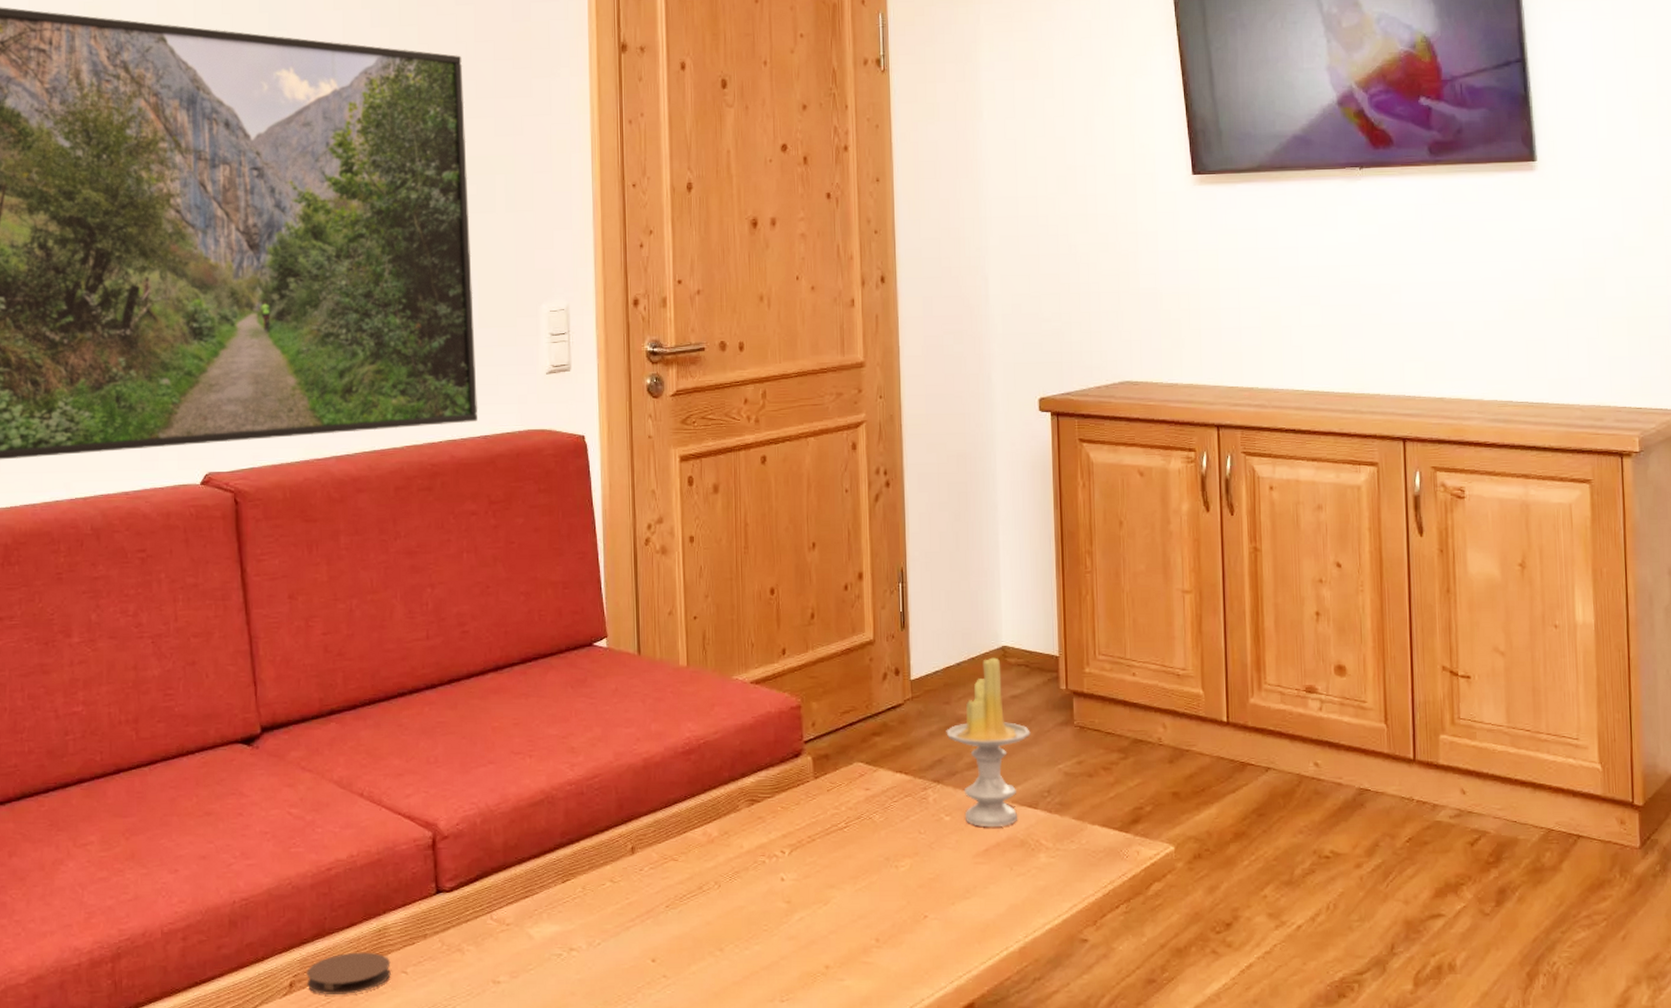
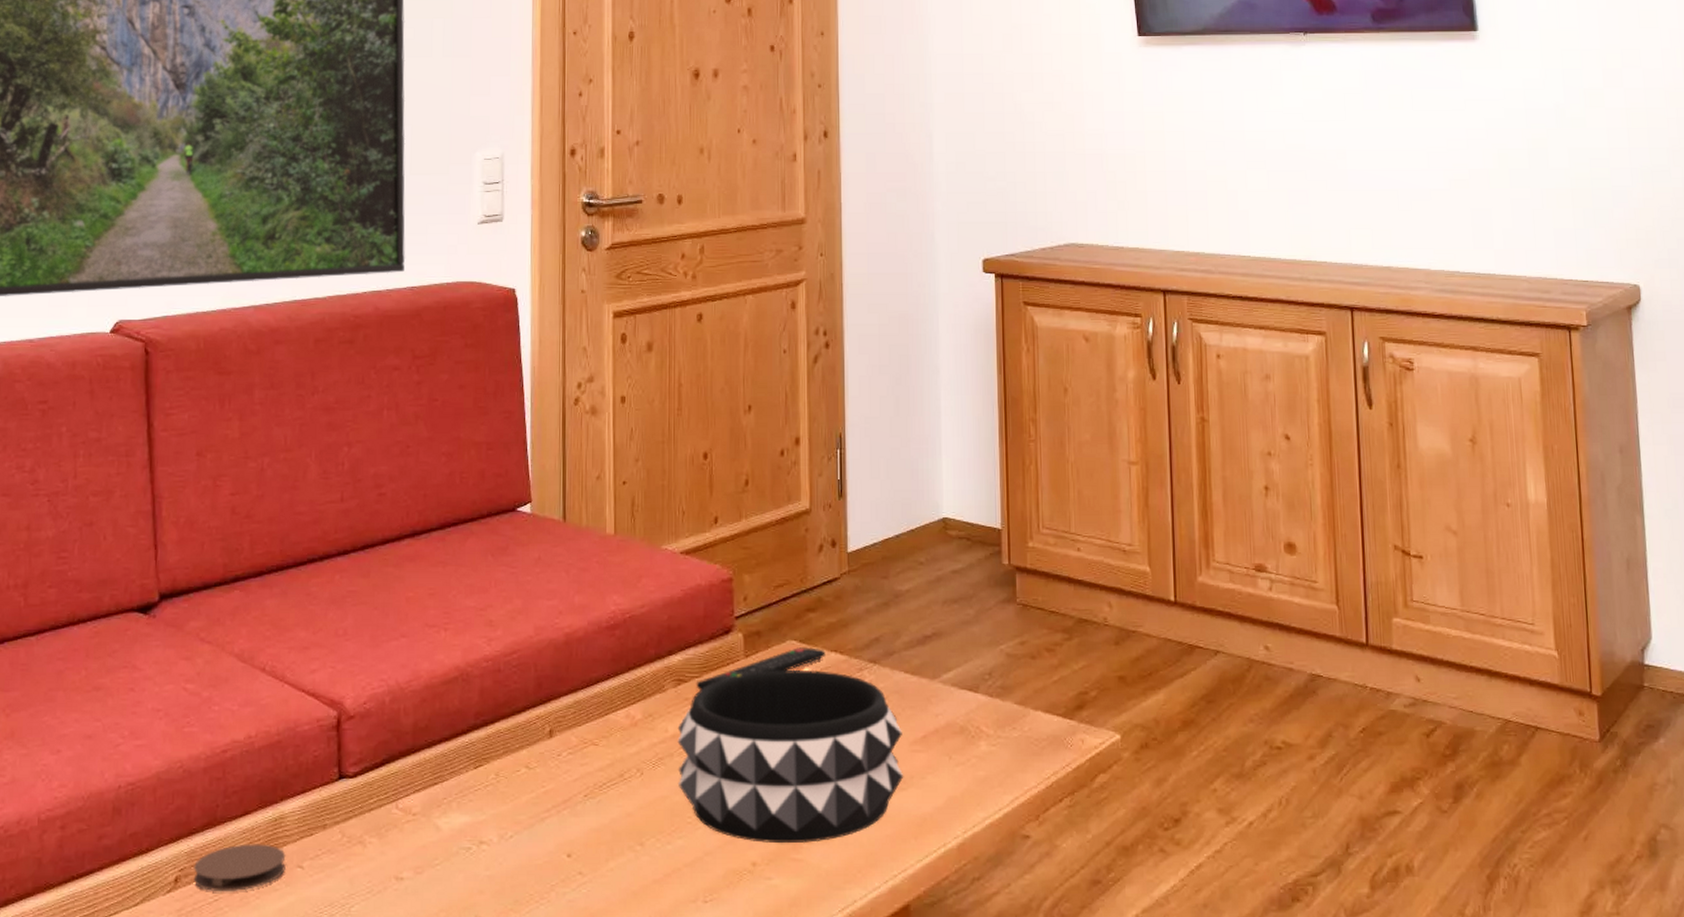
decorative bowl: none [752,789,968,948] -> present [677,669,904,843]
remote control: none [768,769,891,810] -> present [696,647,826,691]
candle: present [946,657,1031,827] -> none [883,529,972,711]

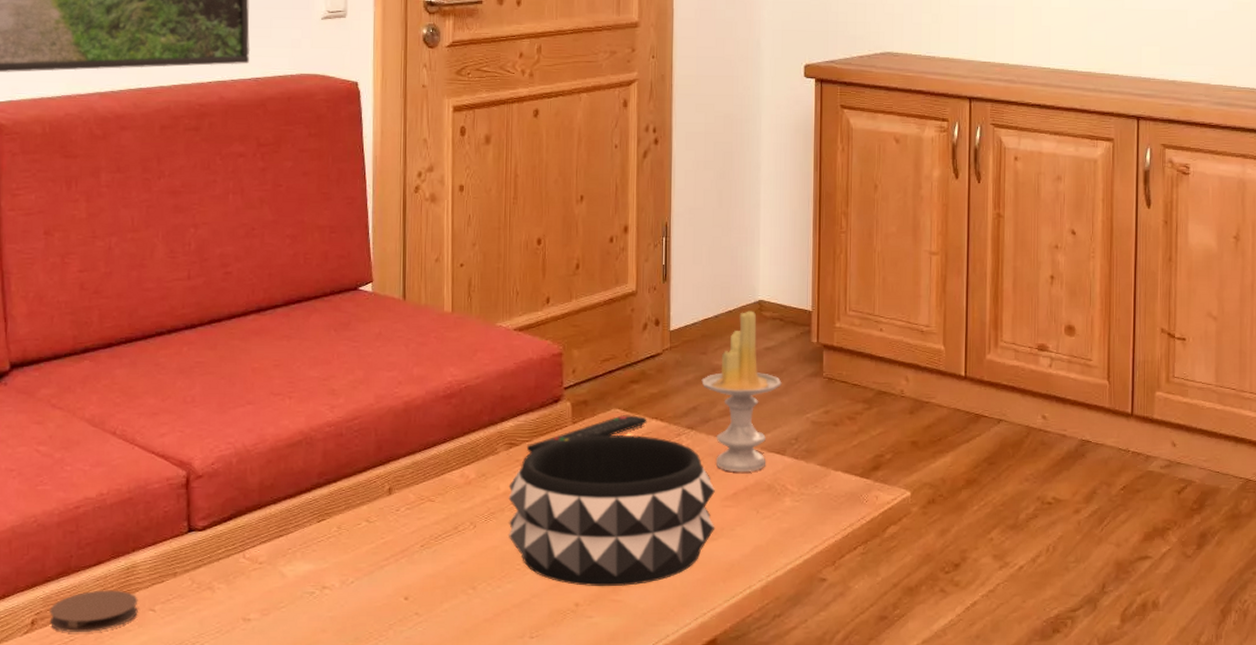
candle: none [883,529,972,711] -> present [701,311,782,471]

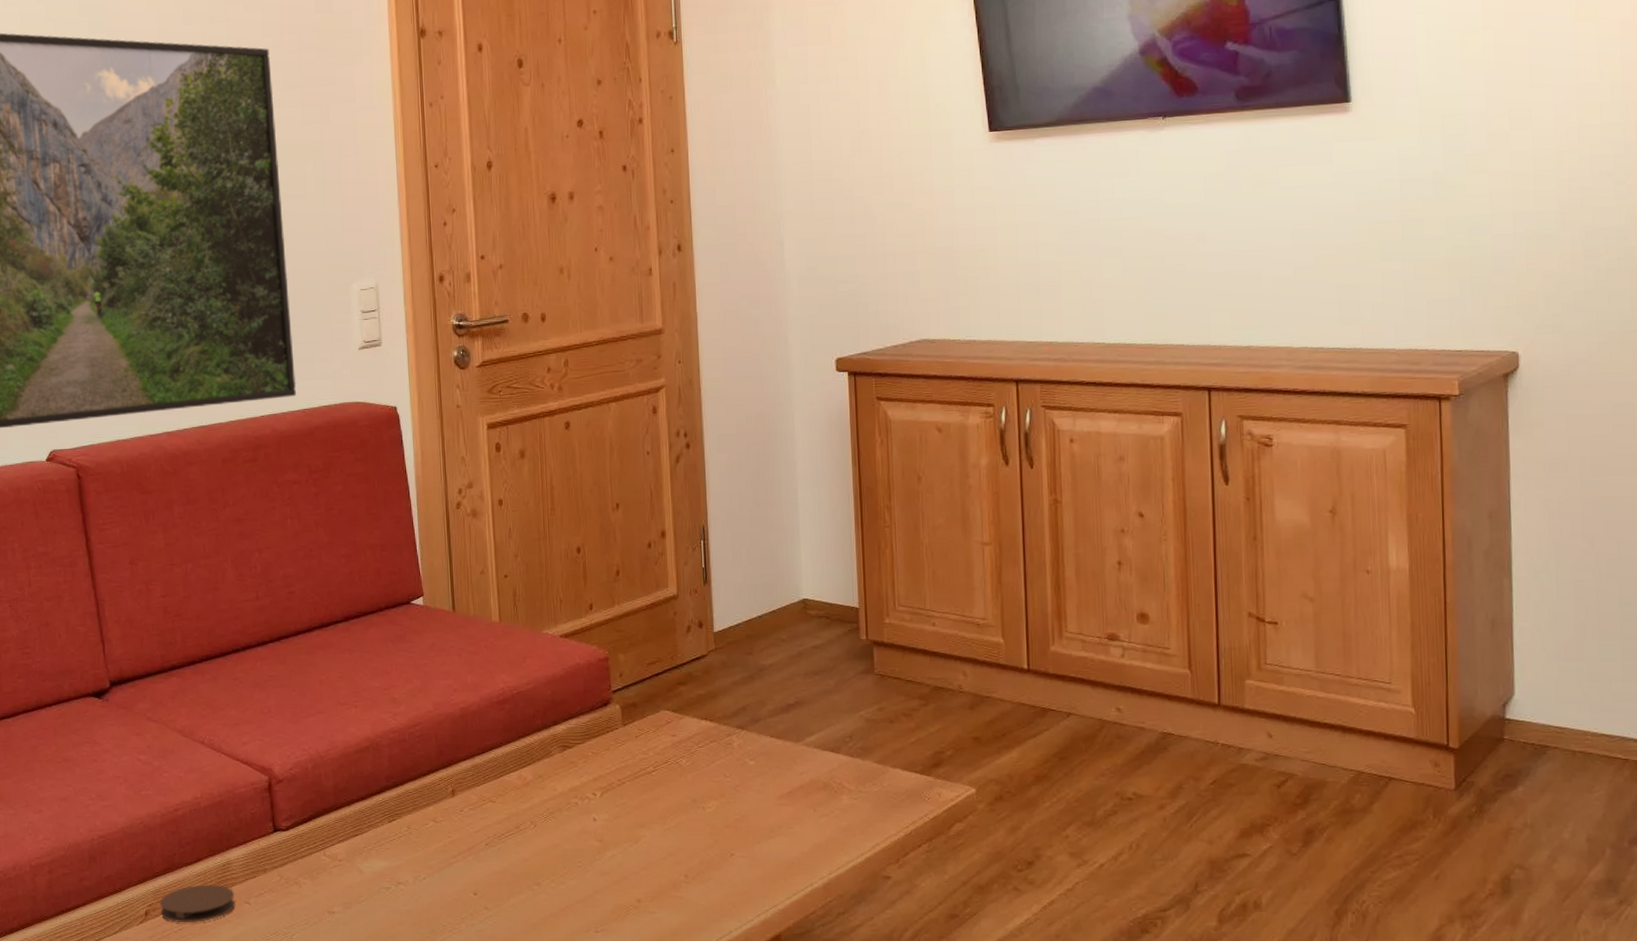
decorative bowl: present [508,434,715,586] -> none [565,735,773,883]
remote control: present [526,415,647,453] -> none [579,716,697,755]
candle: present [701,311,782,471] -> none [749,610,832,770]

